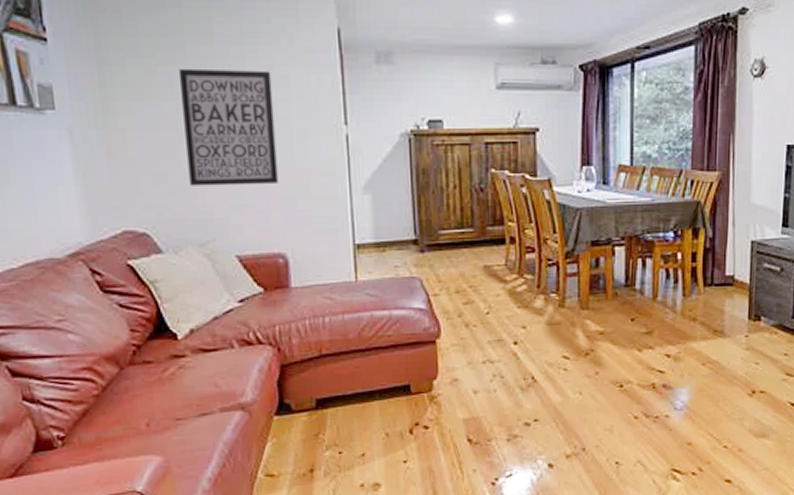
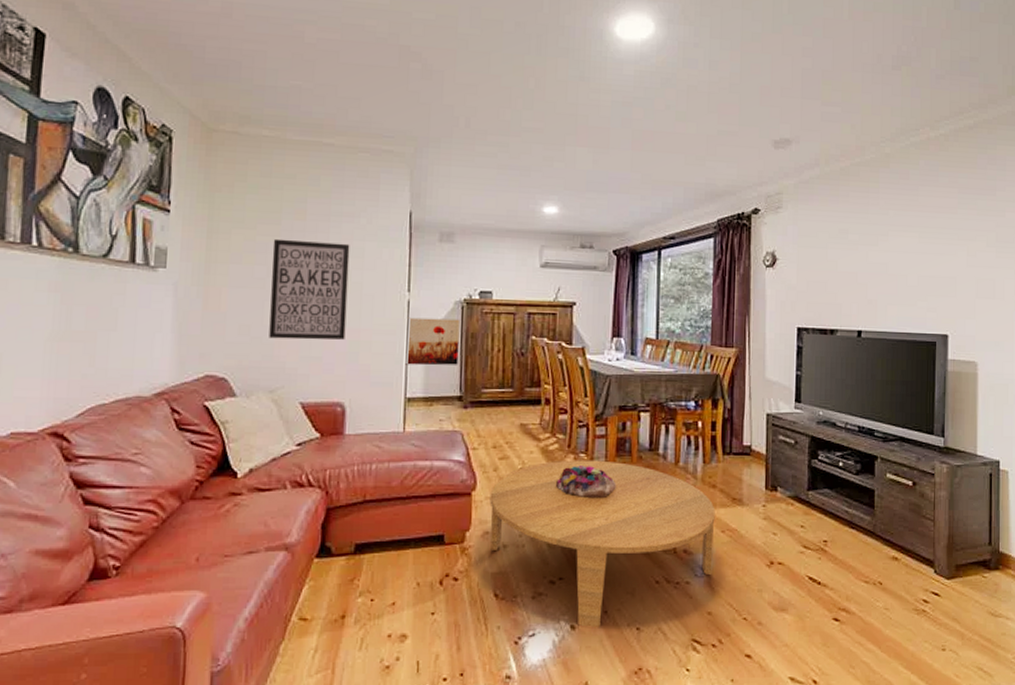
wall art: none [347,154,410,208] -> present [405,317,460,366]
coffee table: none [456,299,696,465] -> present [489,460,715,629]
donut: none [526,306,591,340] -> present [556,466,617,499]

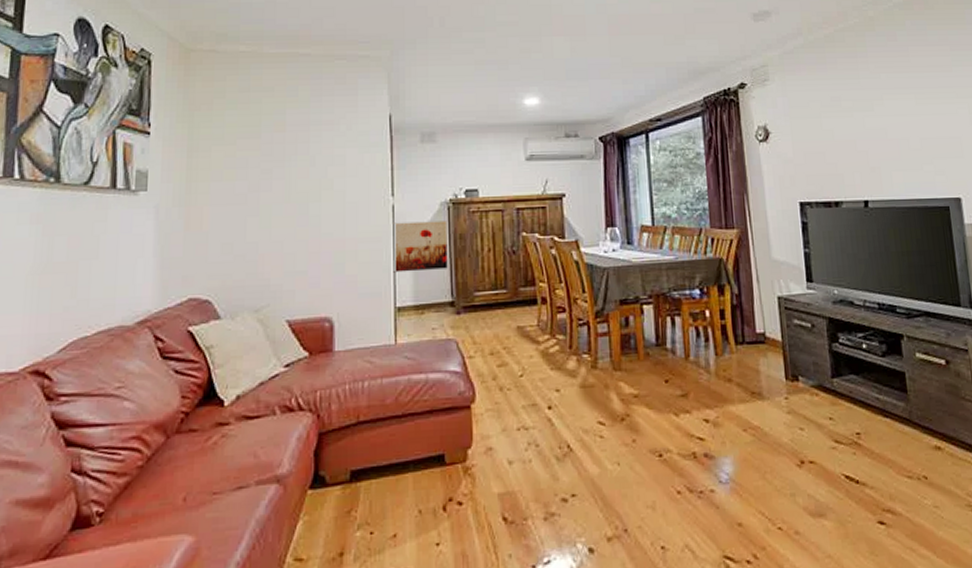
wall art: present [269,238,350,340] -> none [252,152,331,255]
coffee table: present [489,460,715,629] -> none [490,360,738,550]
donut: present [556,466,617,499] -> none [560,367,625,404]

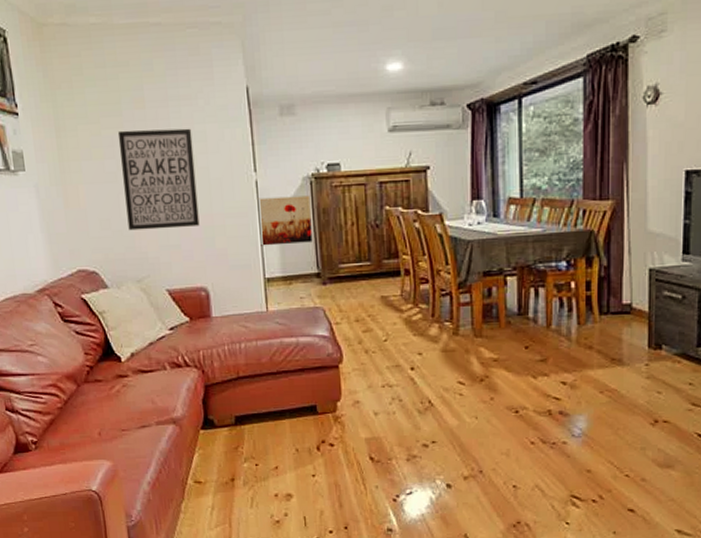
wall art: none [252,152,331,255] -> present [117,128,200,231]

